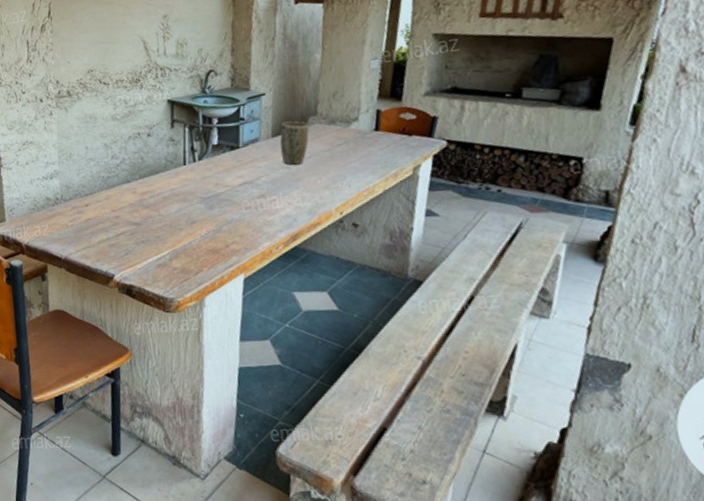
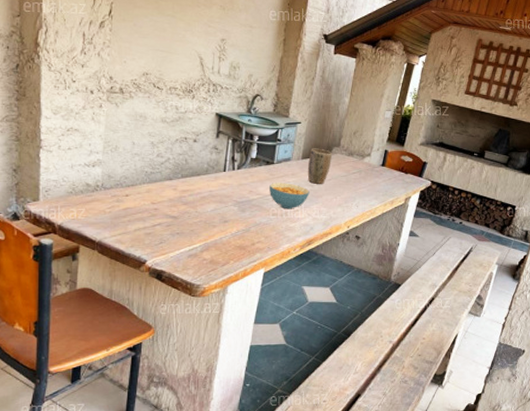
cereal bowl: none [237,168,287,200] -> present [270,183,310,209]

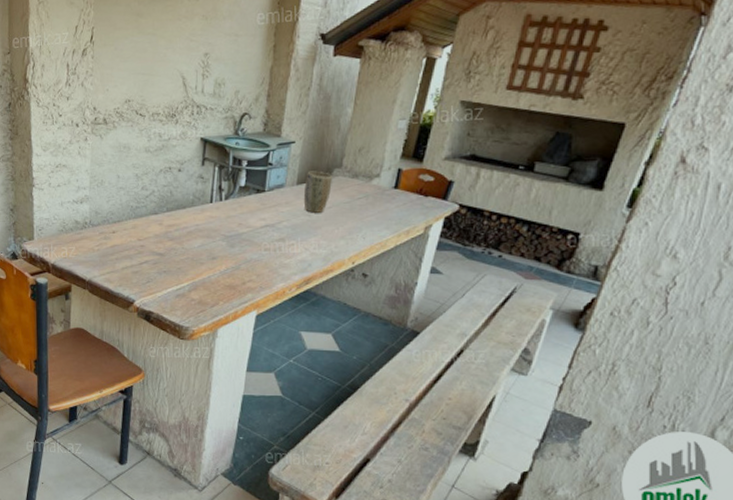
cereal bowl: present [270,183,310,209] -> none [261,213,306,244]

